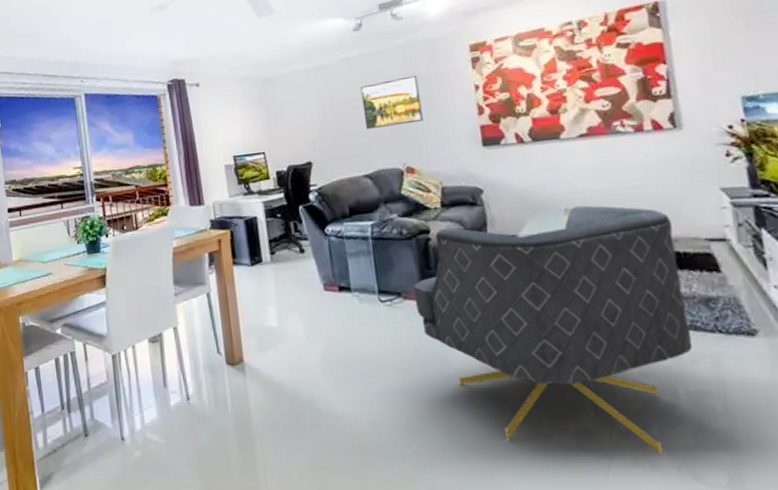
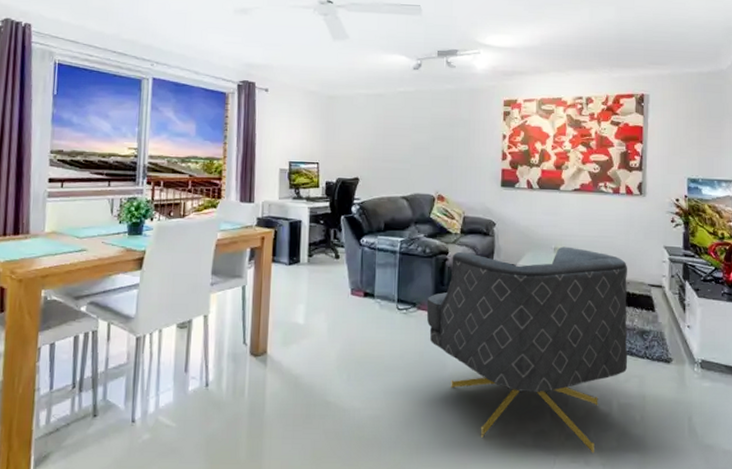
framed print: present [360,75,423,129] -> none [410,117,459,158]

